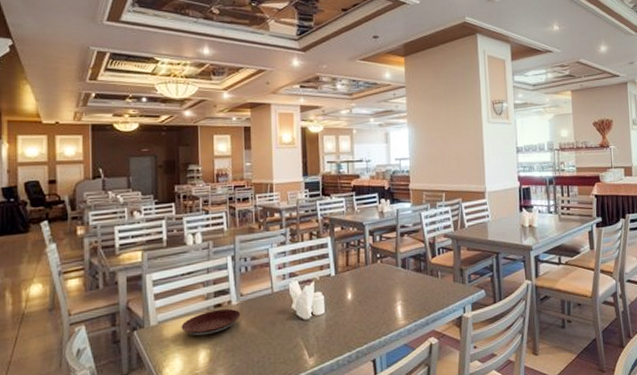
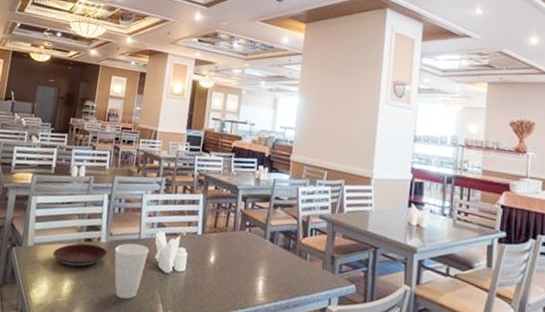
cup: none [248,298,285,355] -> present [114,243,149,299]

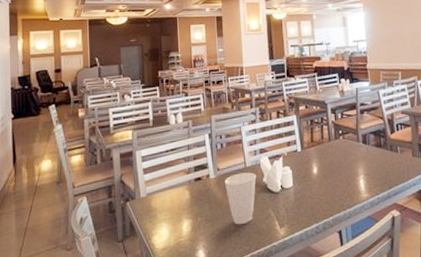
plate: present [53,243,108,267] -> none [167,182,218,208]

